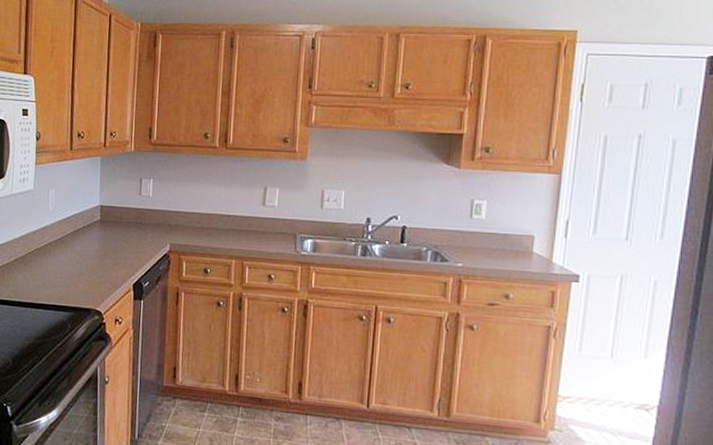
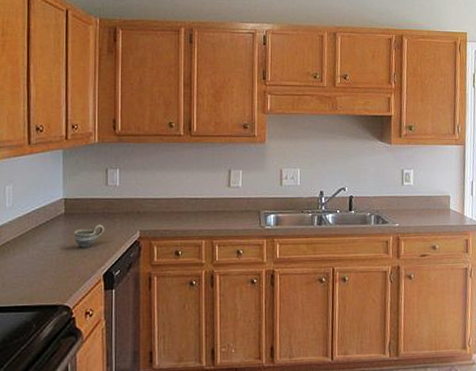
cup: none [108,233,136,256] -> present [74,224,105,248]

